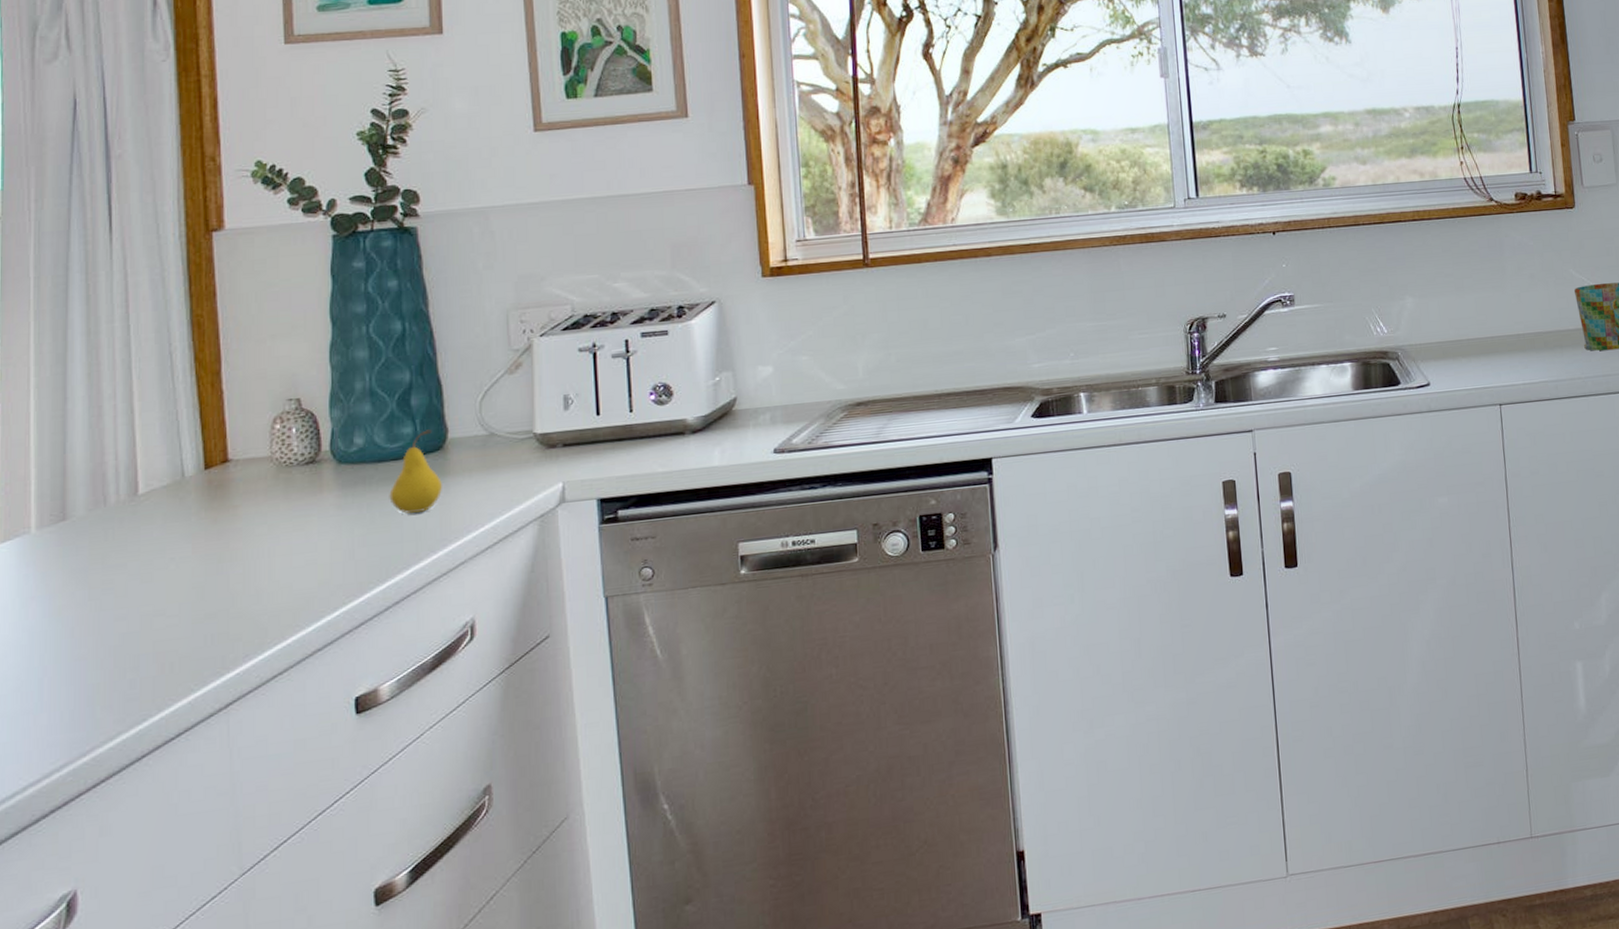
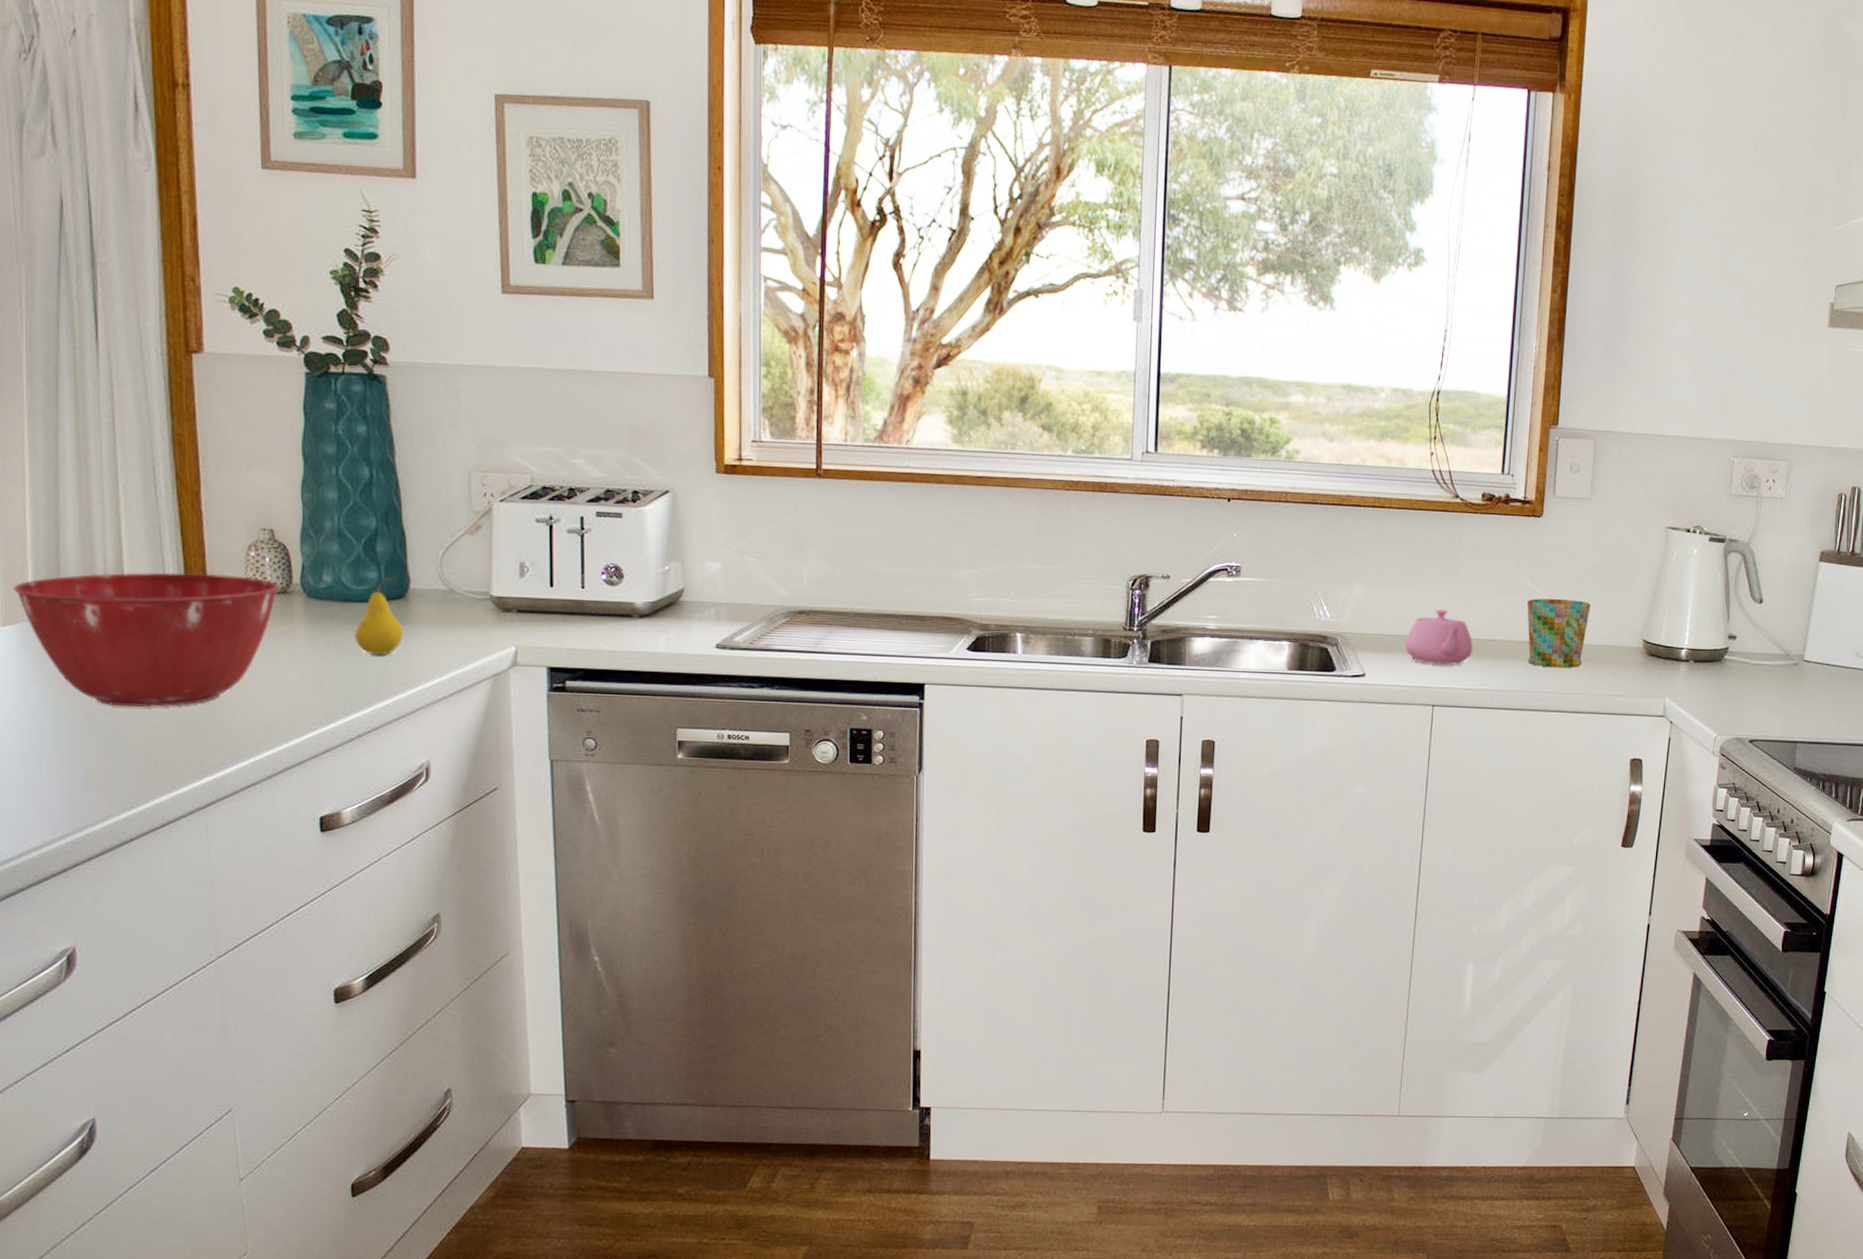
mixing bowl: none [14,451,308,612] -> present [13,572,280,707]
teapot: none [1463,309,1530,365] -> present [1404,610,1473,665]

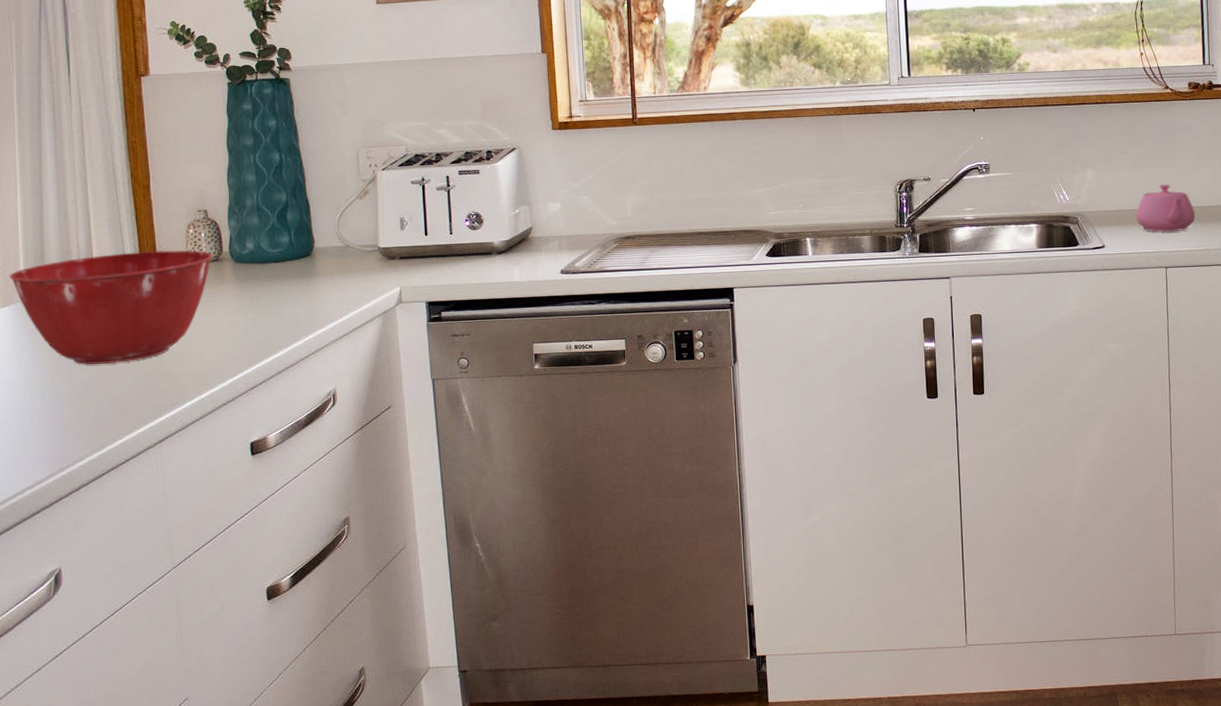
fruit: present [354,577,403,655] -> none [272,240,311,304]

